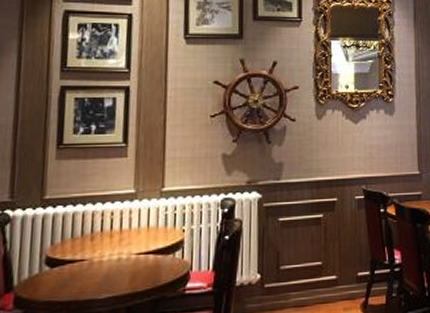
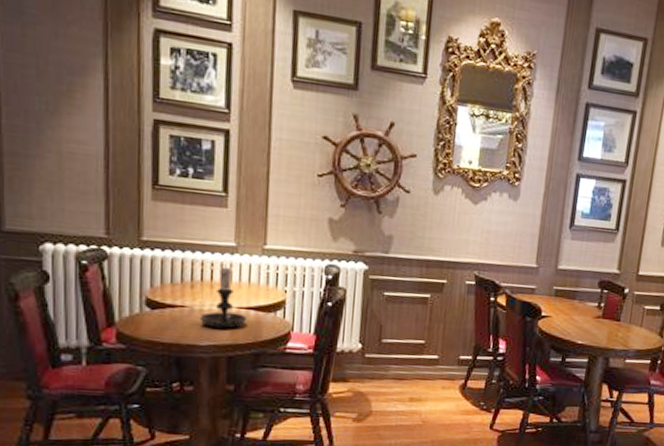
candle holder: none [98,211,146,279] -> present [199,263,247,329]

